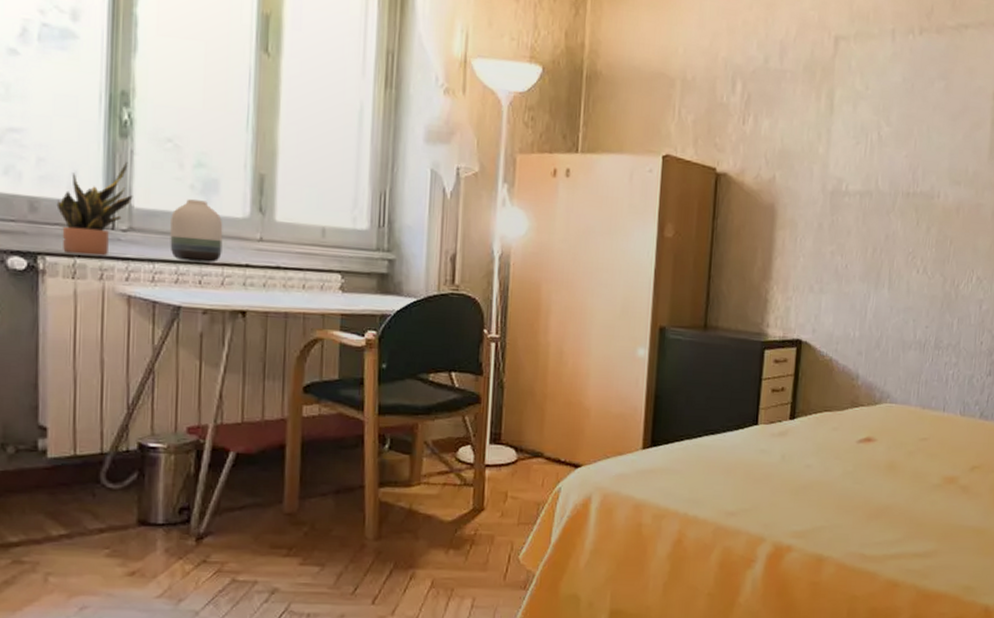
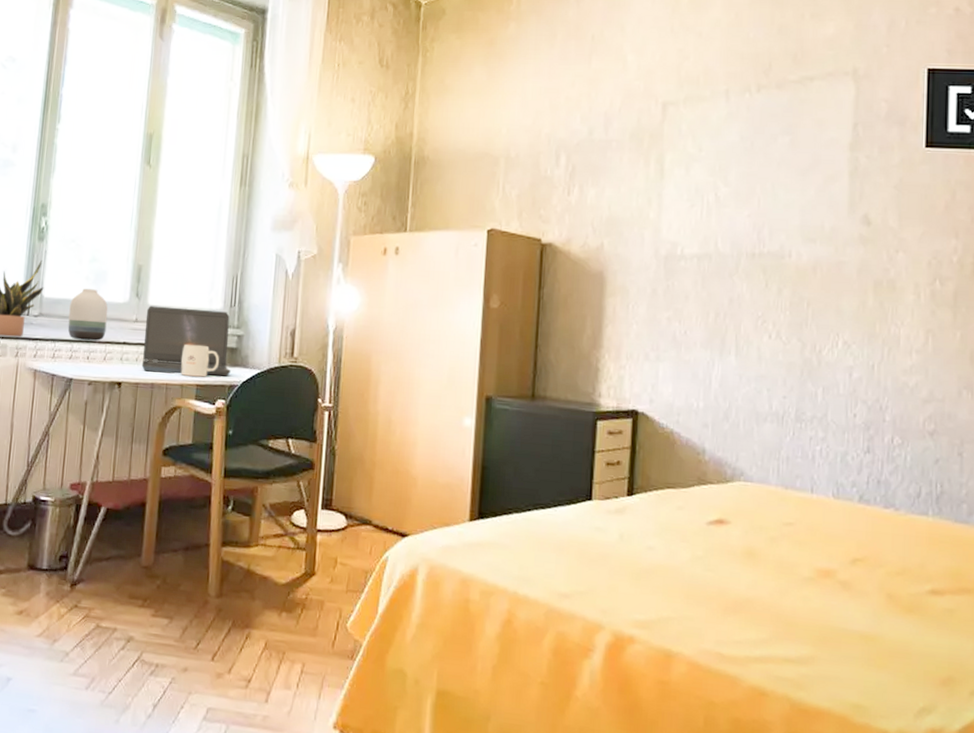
laptop computer: none [271,223,382,305] -> present [141,306,231,377]
mug: none [320,268,367,306] -> present [181,344,219,377]

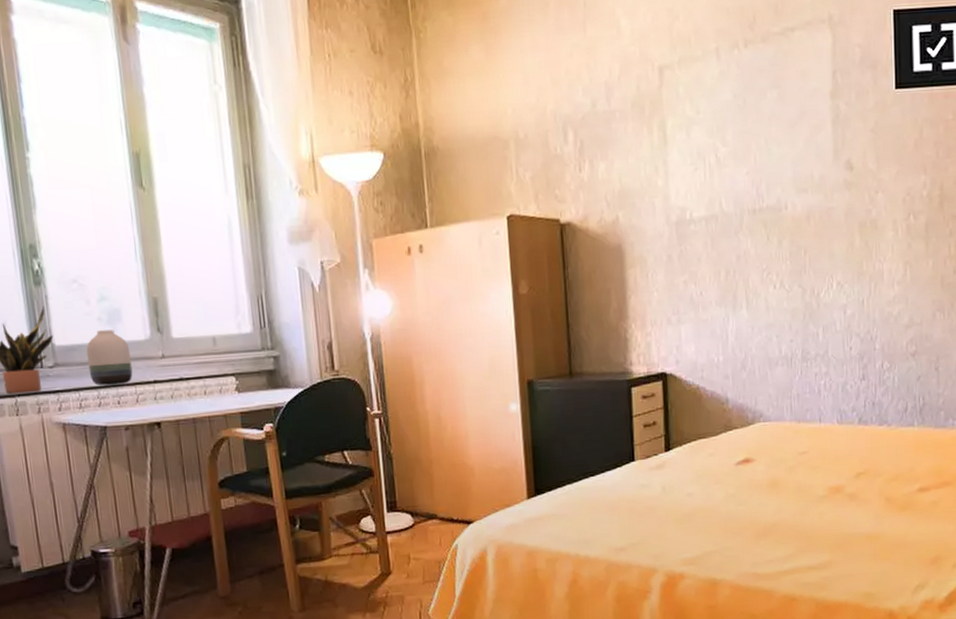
laptop computer: present [141,306,231,377] -> none [172,334,273,407]
mug: present [181,344,219,377] -> none [218,371,260,406]

